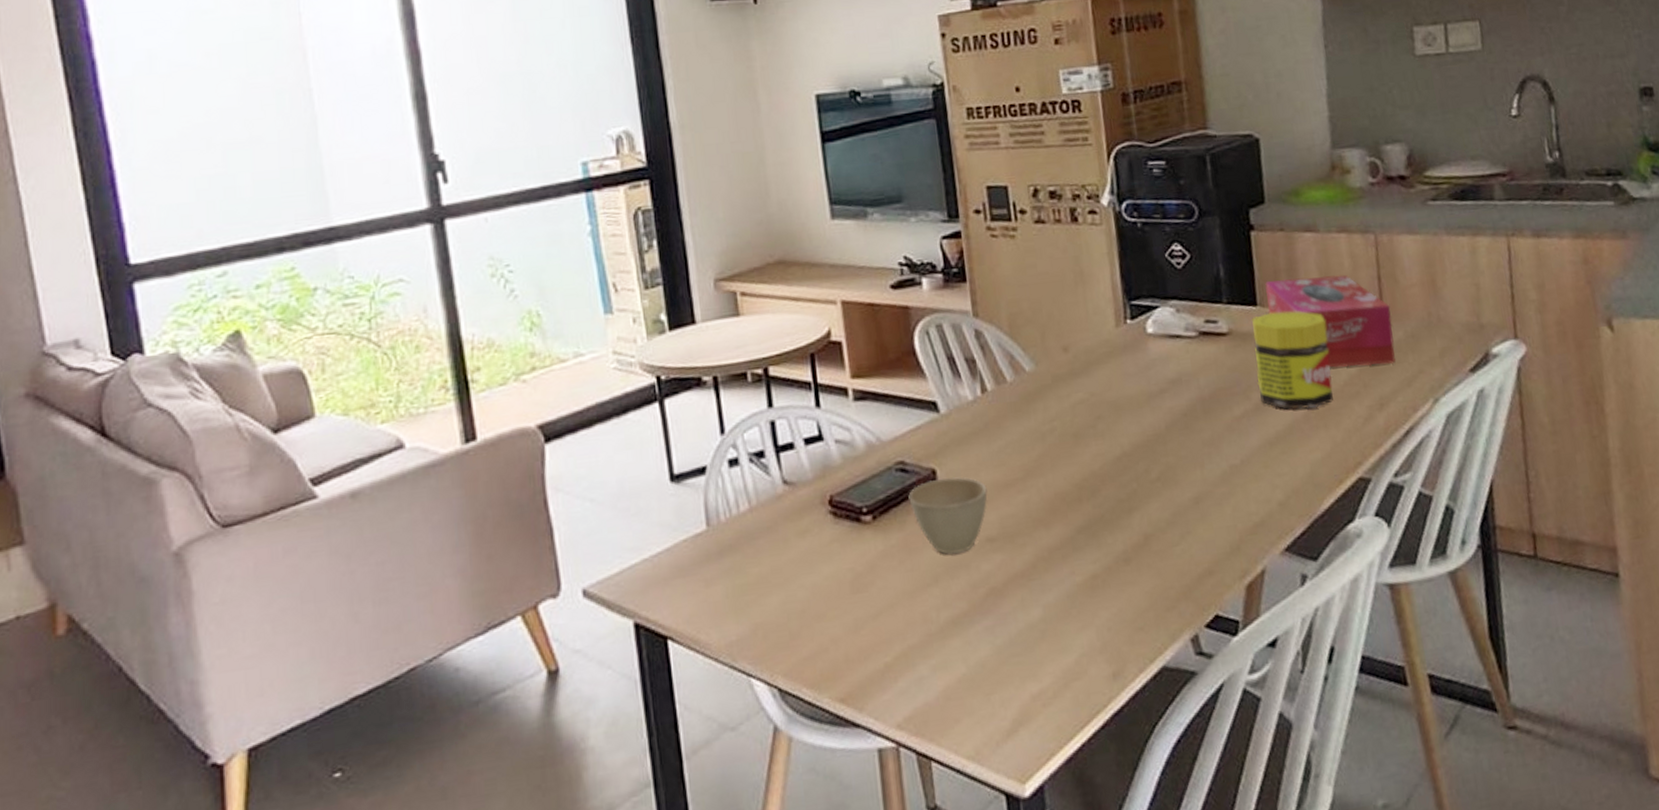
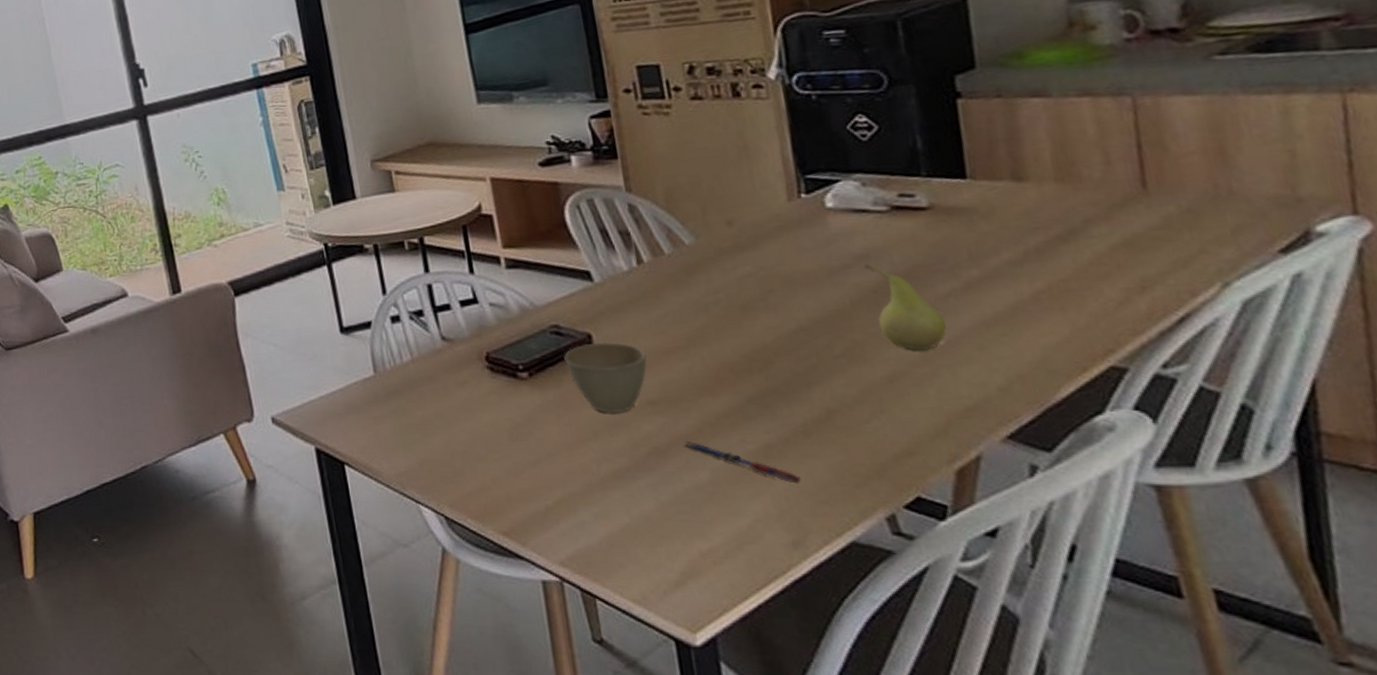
pen: none [1019,578,1122,613] -> present [684,441,802,484]
fruit: none [1175,387,1241,471] -> present [862,263,948,351]
jar: present [1251,311,1333,410] -> none [959,183,1073,290]
tissue box: present [1265,274,1396,368] -> none [977,143,1164,245]

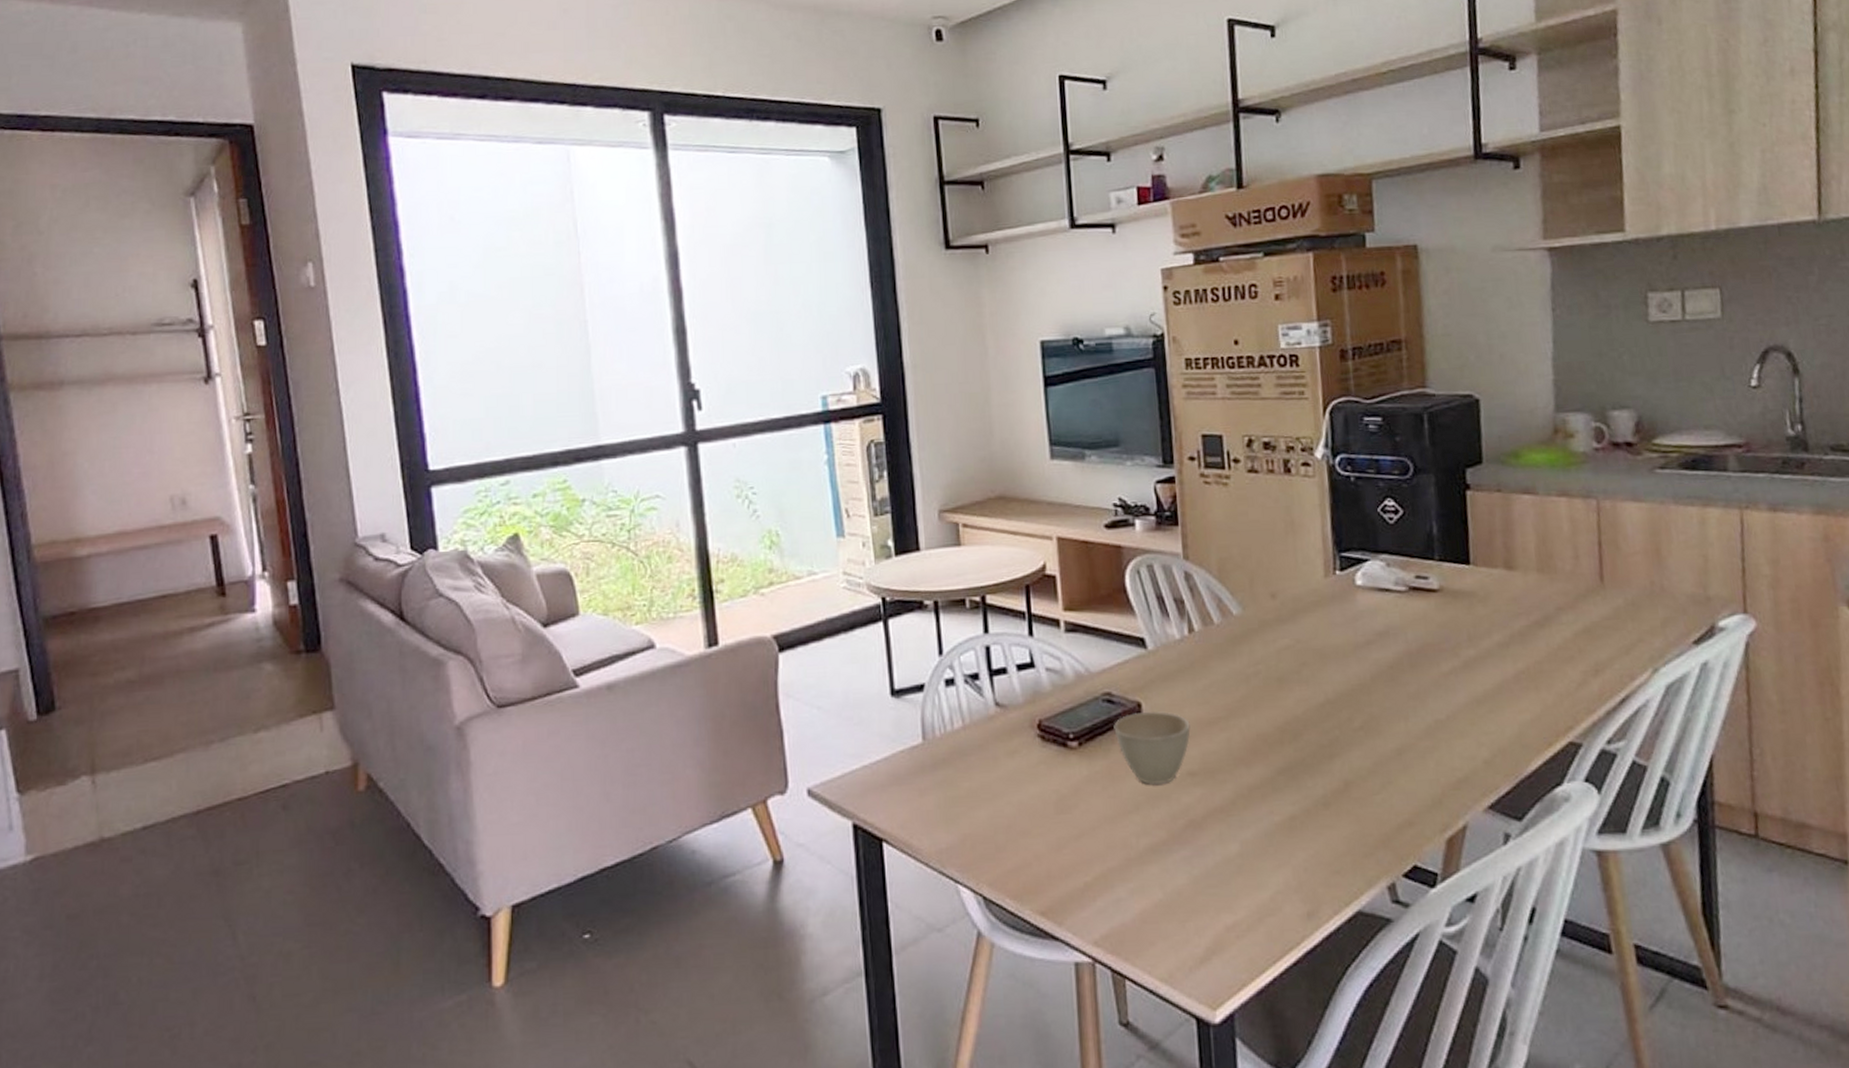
pen: present [684,441,802,484] -> none [1218,813,1319,855]
fruit: present [862,263,948,351] -> none [1382,640,1448,725]

